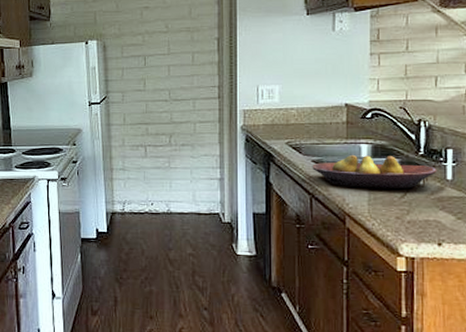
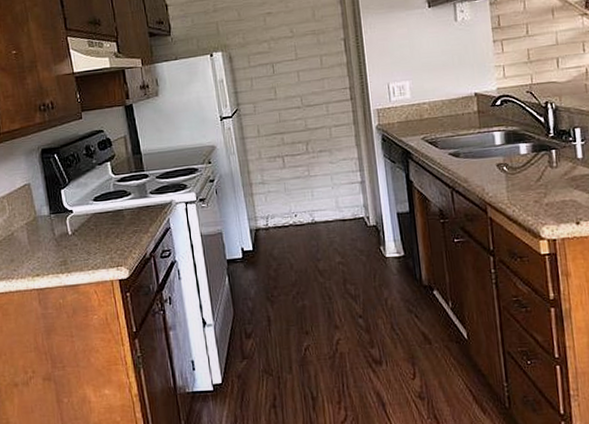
fruit bowl: present [312,155,437,189] -> none [449,141,568,176]

